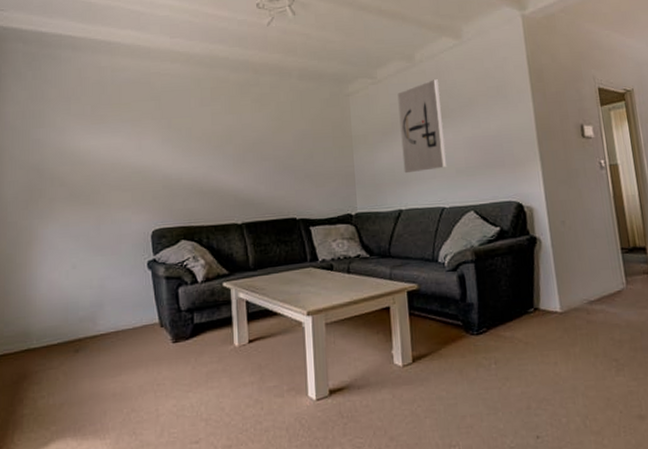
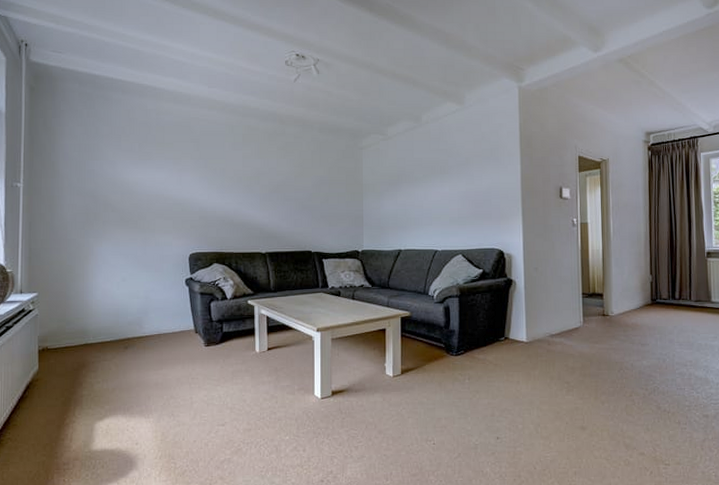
wall art: present [397,79,446,174] -> none [404,139,442,220]

